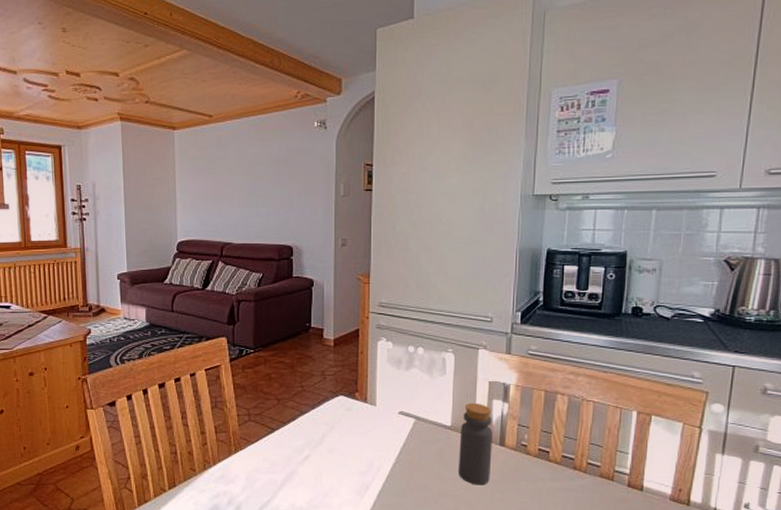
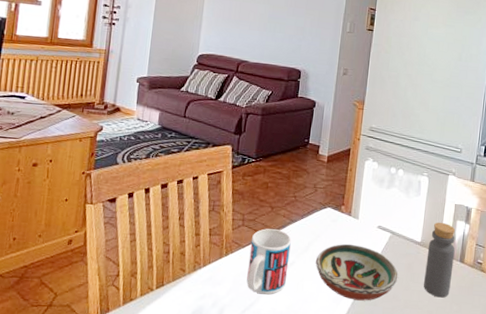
mug: none [260,422,303,490] -> present [246,228,291,295]
decorative bowl: none [332,433,428,492] -> present [315,243,398,301]

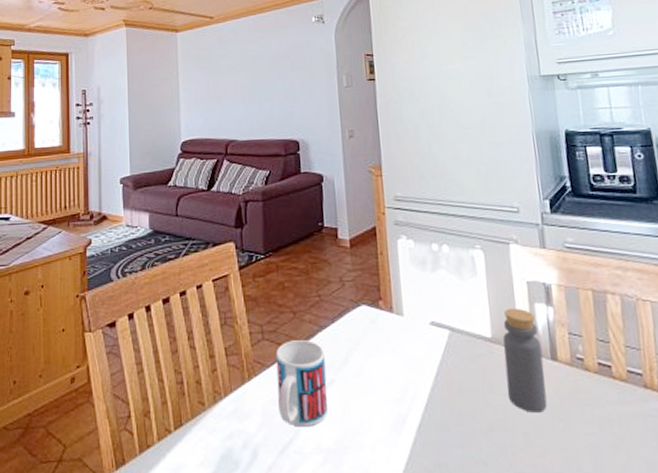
decorative bowl: present [315,243,398,301] -> none [359,349,472,426]

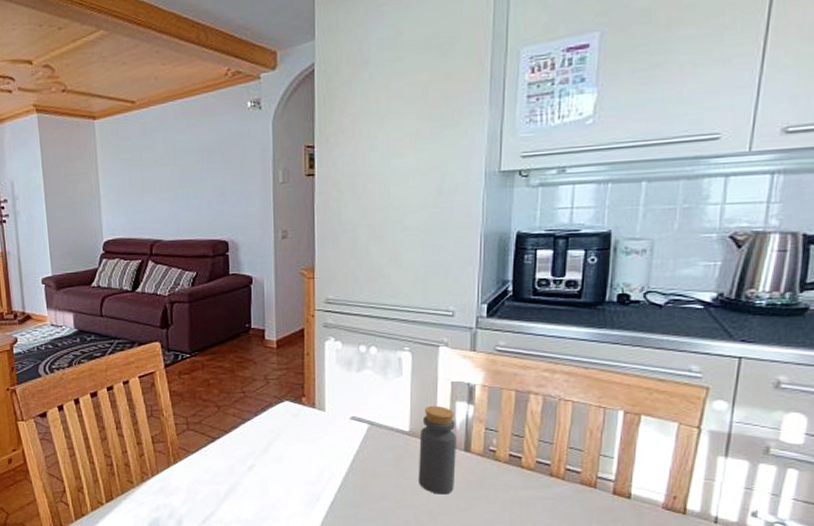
mug: present [275,340,328,427] -> none [200,431,248,502]

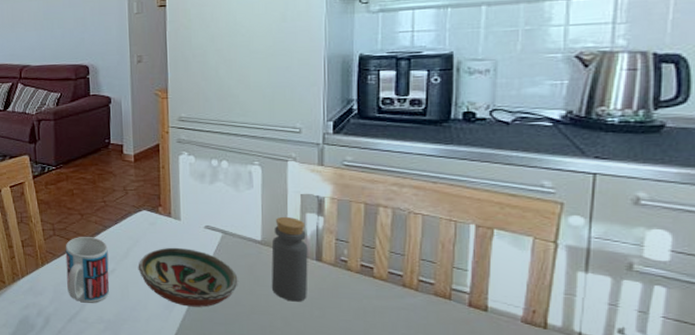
mug: none [200,431,248,502] -> present [65,237,110,303]
decorative bowl: none [278,440,384,503] -> present [138,247,238,307]

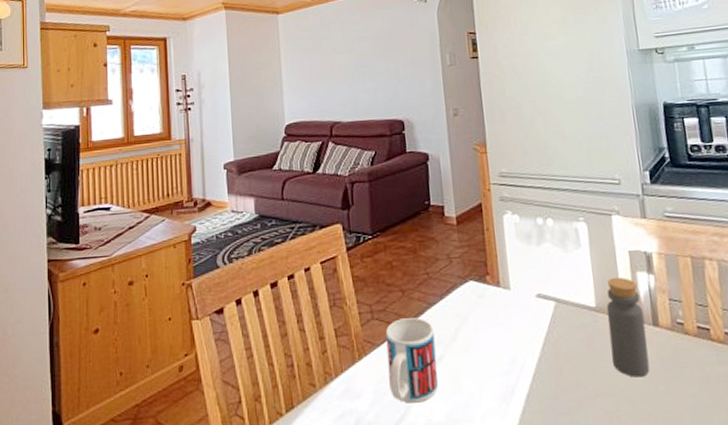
decorative bowl: present [138,247,238,307] -> none [468,322,578,396]

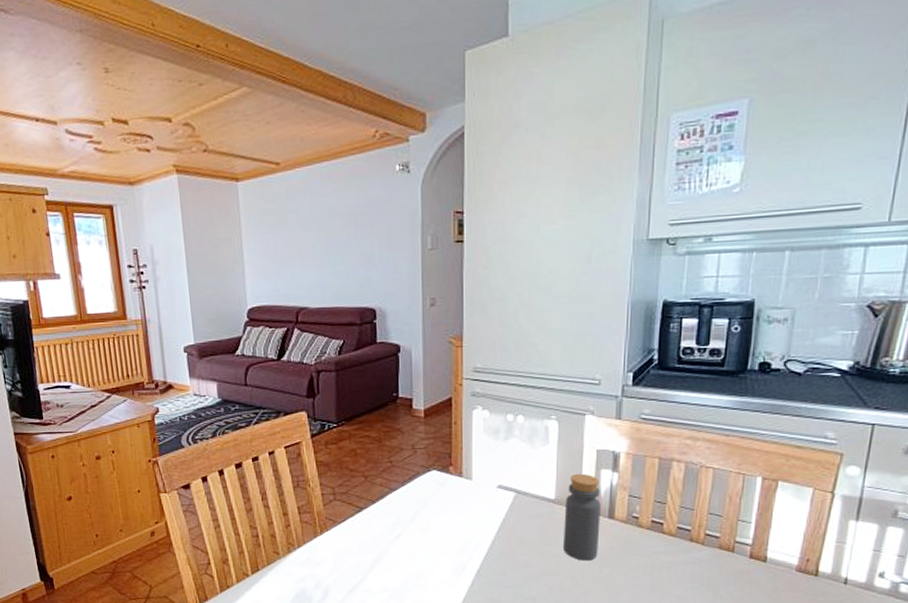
mug: present [385,318,438,403] -> none [347,501,395,572]

